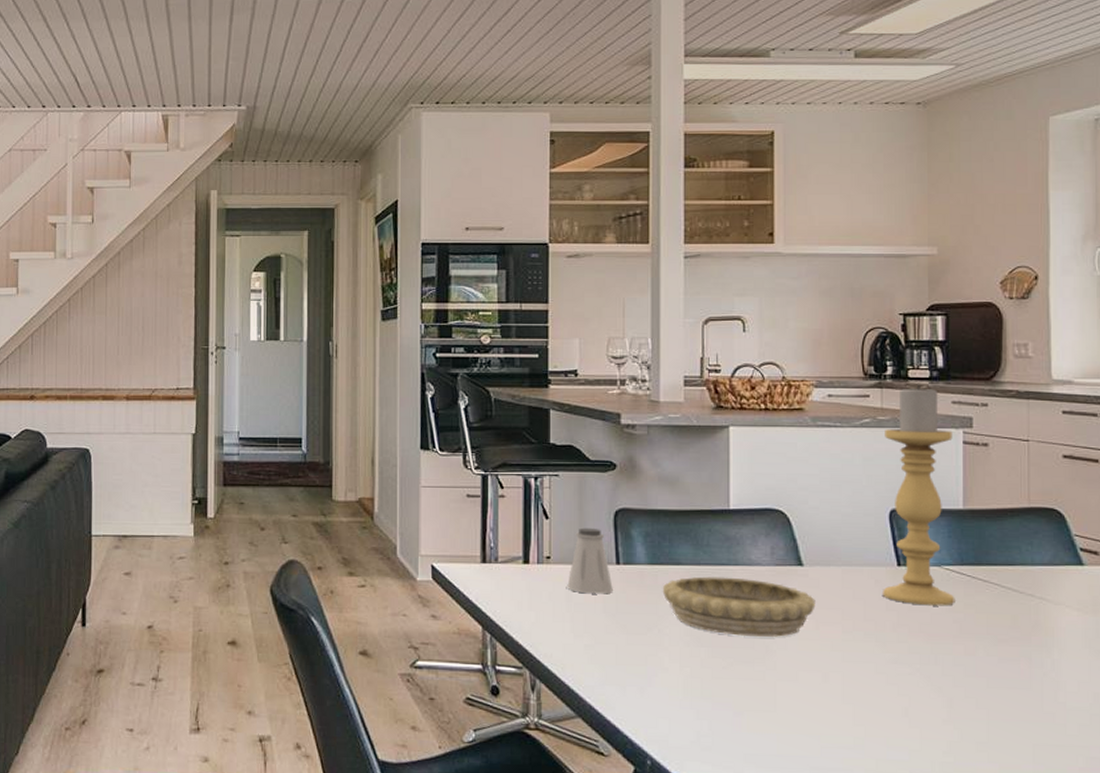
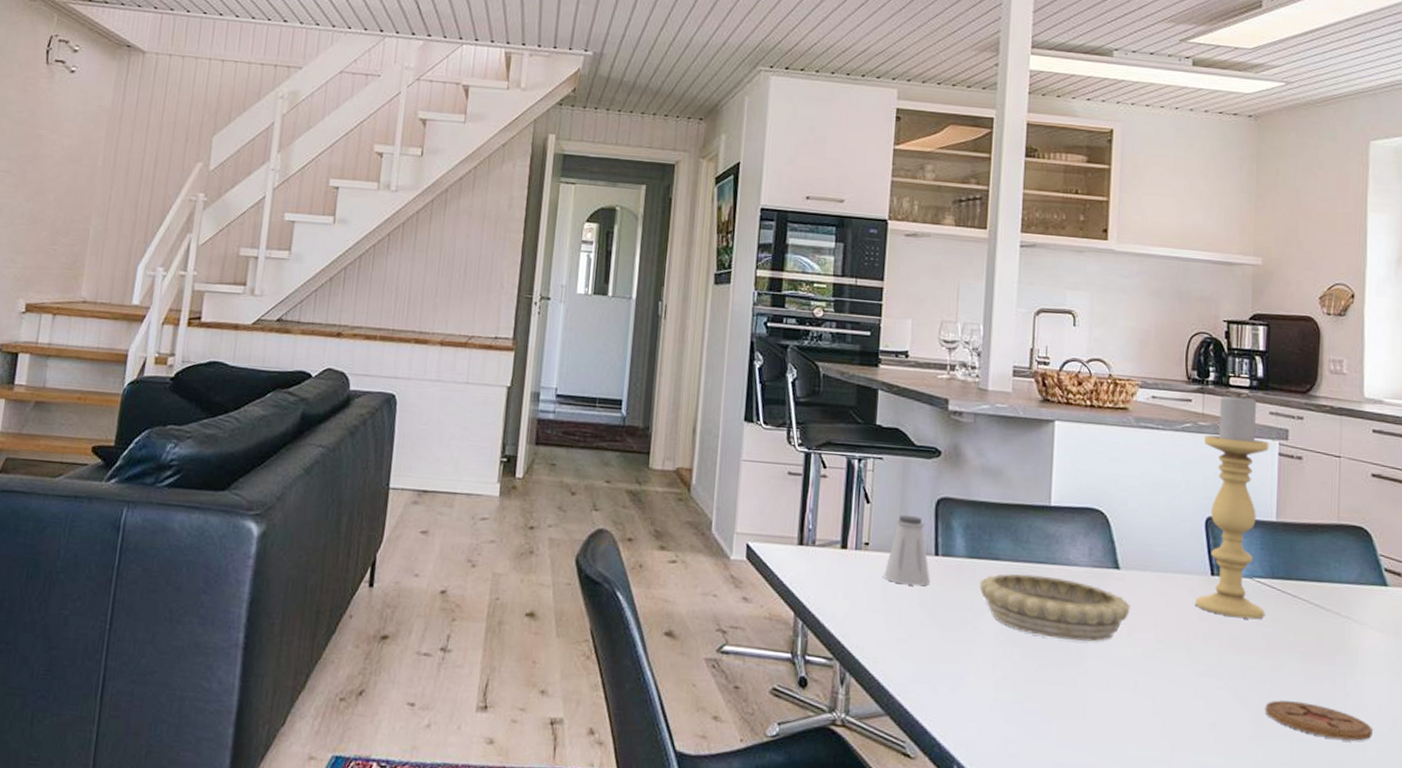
coaster: none [959,683,1072,718] -> present [1265,700,1372,741]

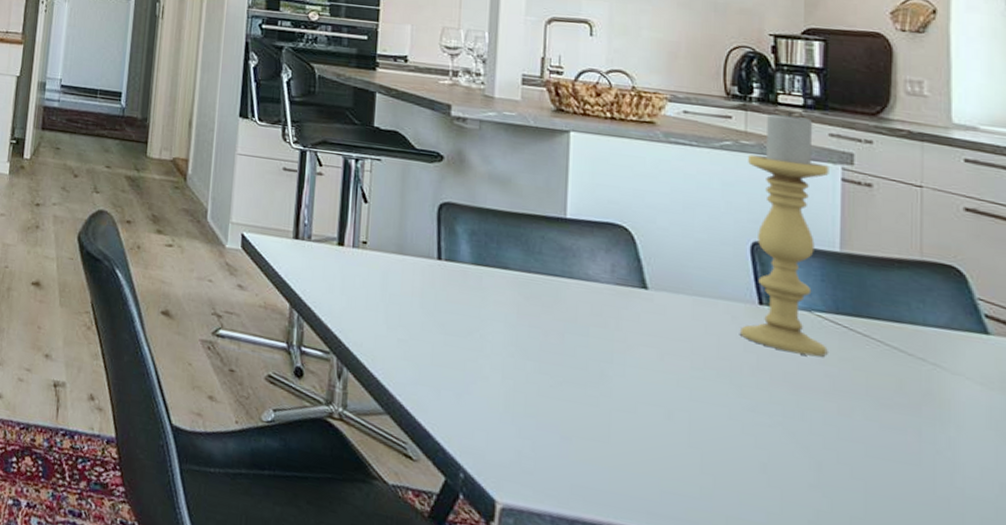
saltshaker: present [884,514,930,586] -> none [383,216,433,289]
decorative bowl: present [979,573,1130,642] -> none [486,283,661,363]
coaster: present [1265,700,1372,741] -> none [830,447,973,505]

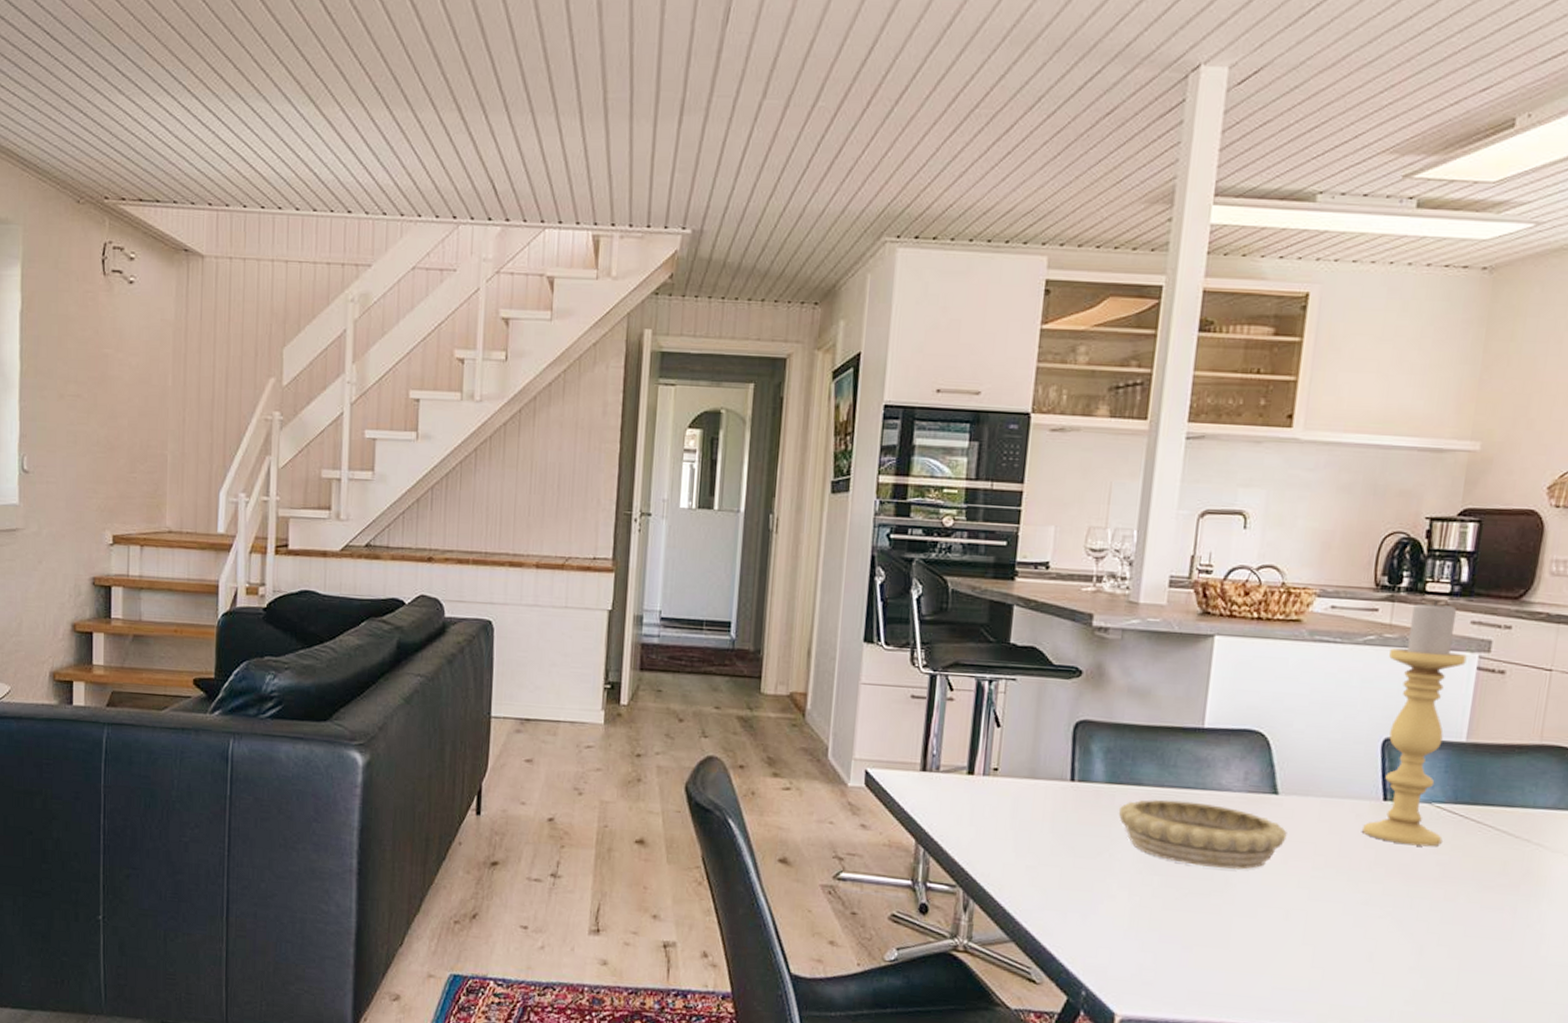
decorative bowl: none [486,283,661,363] -> present [1118,799,1287,870]

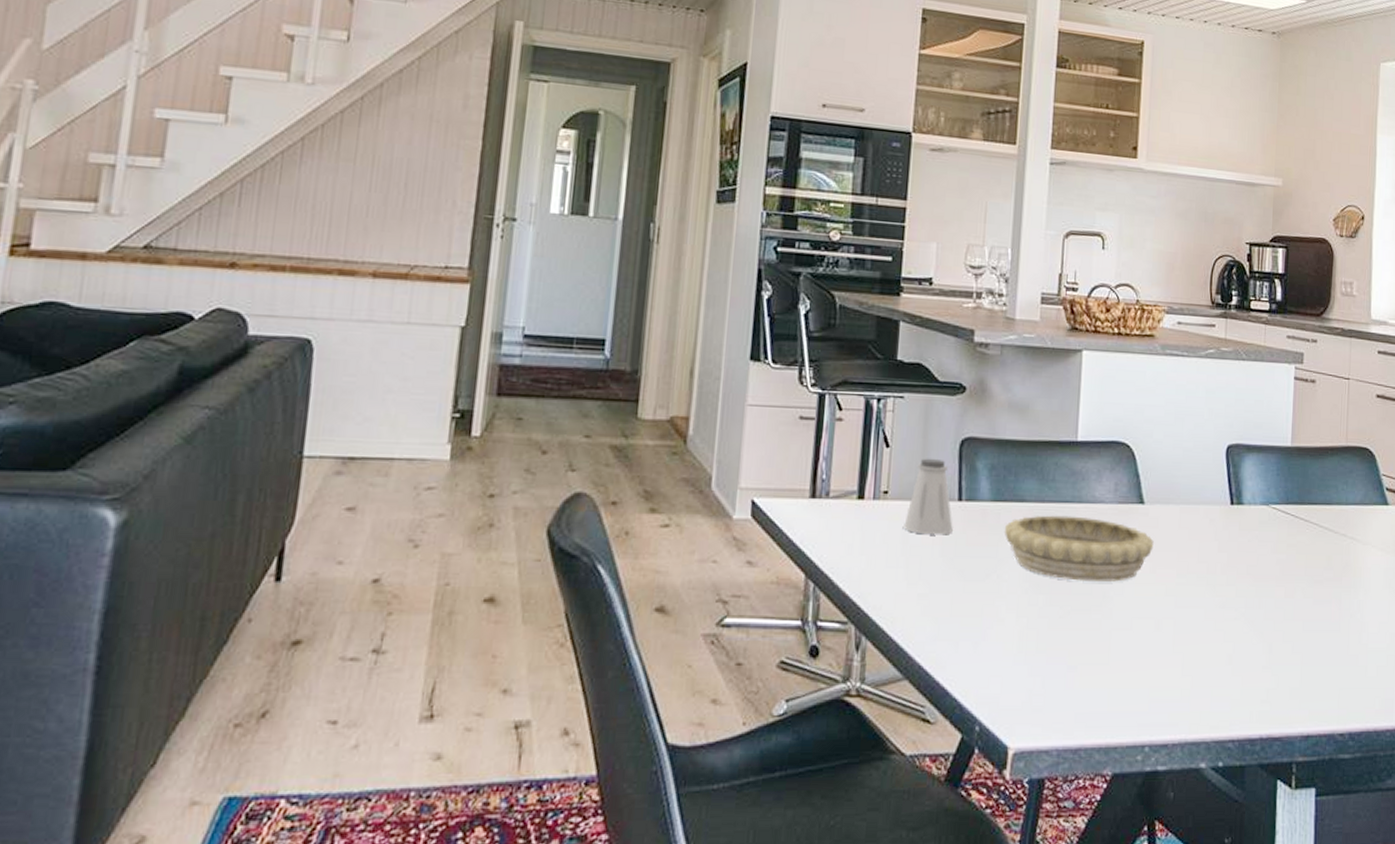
saltshaker: none [1013,738,1065,813] -> present [904,458,953,535]
candle holder: present [1362,599,1467,847] -> none [1216,316,1286,547]

